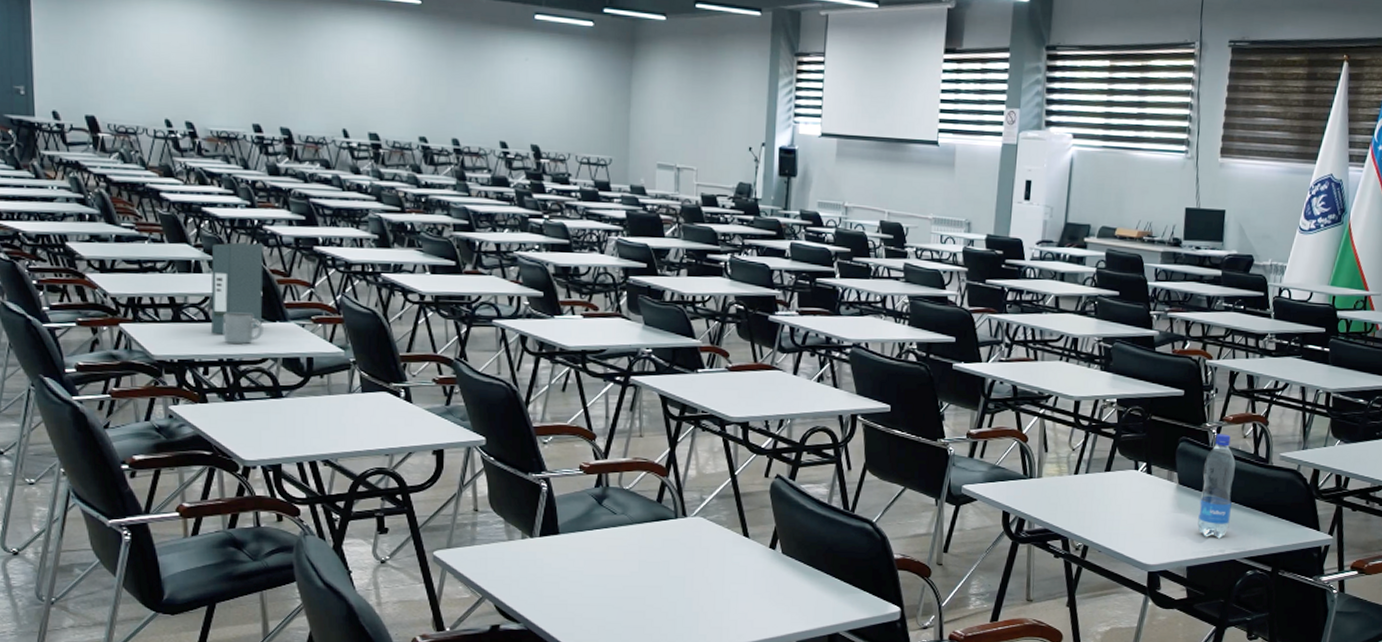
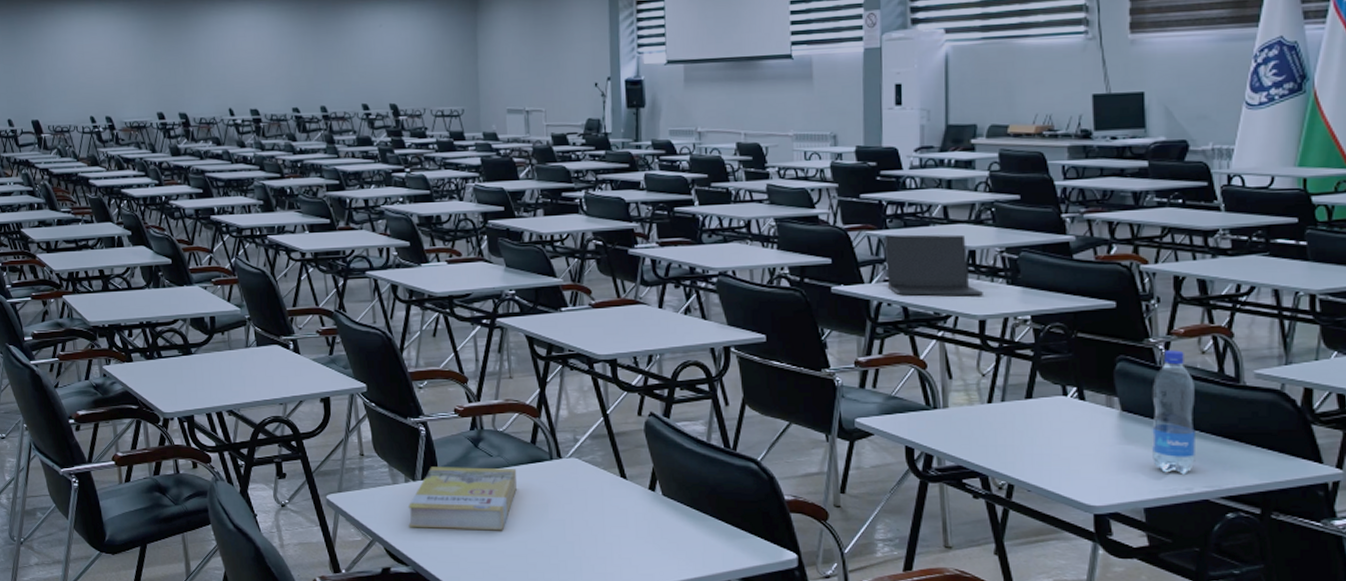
binder: present [210,241,263,334] -> none [130,216,172,300]
mug: present [223,312,264,345] -> none [142,279,174,309]
book: none [522,523,641,588] -> present [407,467,517,531]
laptop: none [1001,319,1080,379] -> present [884,234,983,297]

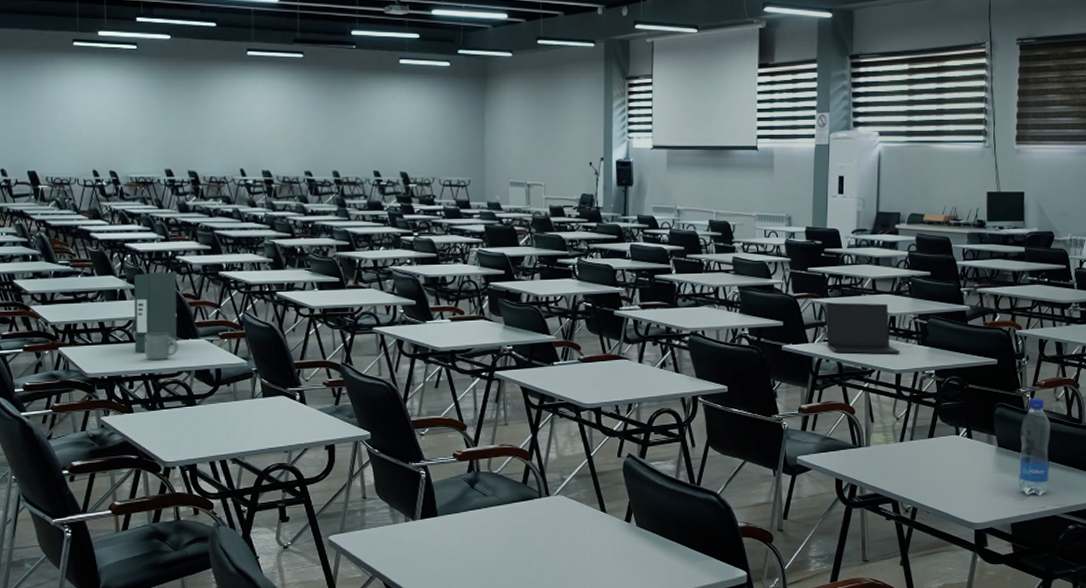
binder: none [130,216,172,300] -> present [133,271,177,352]
mug: none [142,279,174,309] -> present [144,332,179,361]
book: present [407,467,517,531] -> none [406,506,509,563]

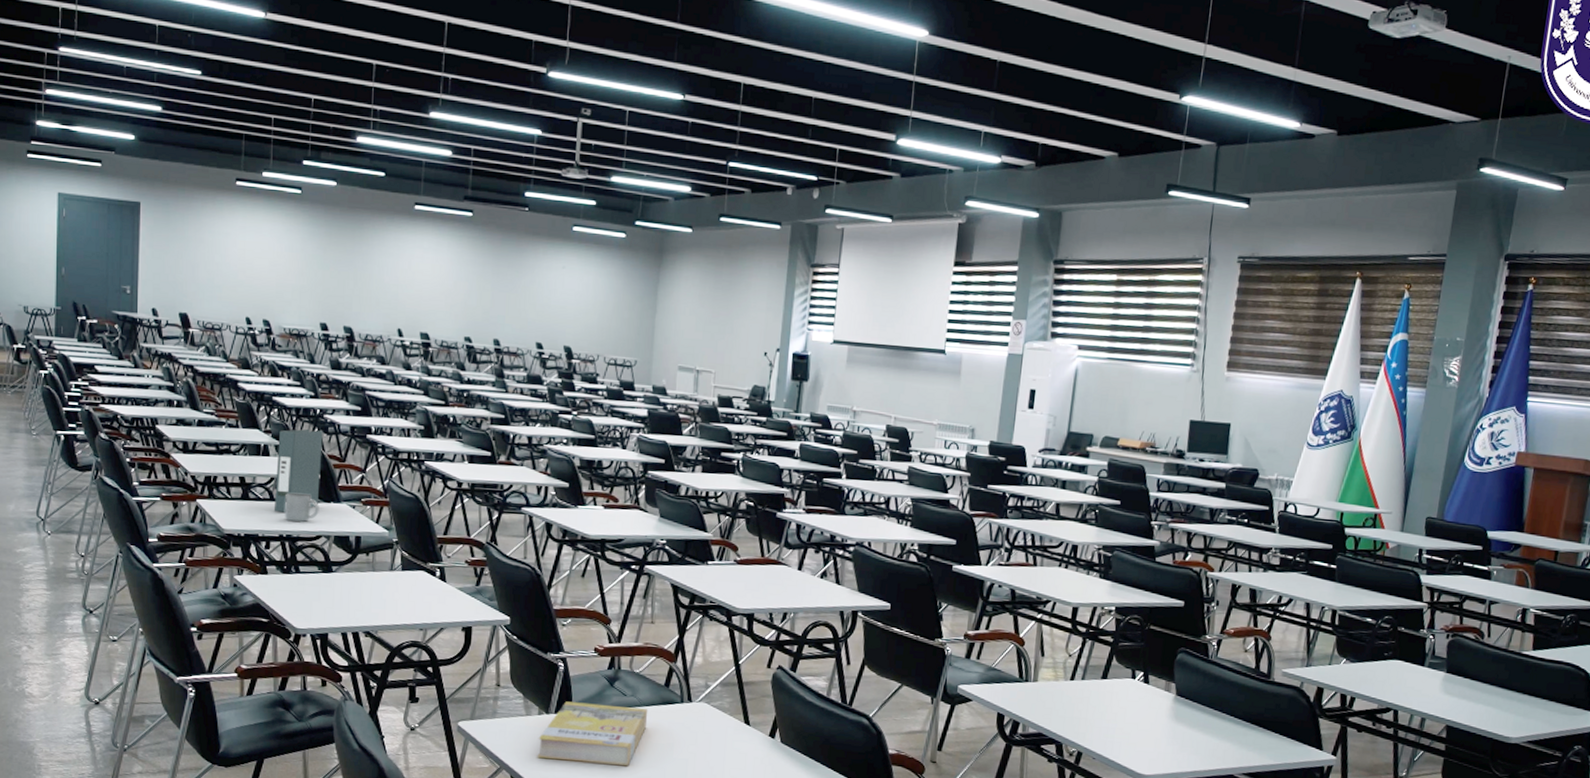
book: none [406,506,509,563] -> present [537,701,648,767]
laptop: present [825,302,900,354] -> none [1000,524,1079,586]
bottle: present [1019,398,1051,496] -> none [1195,646,1236,753]

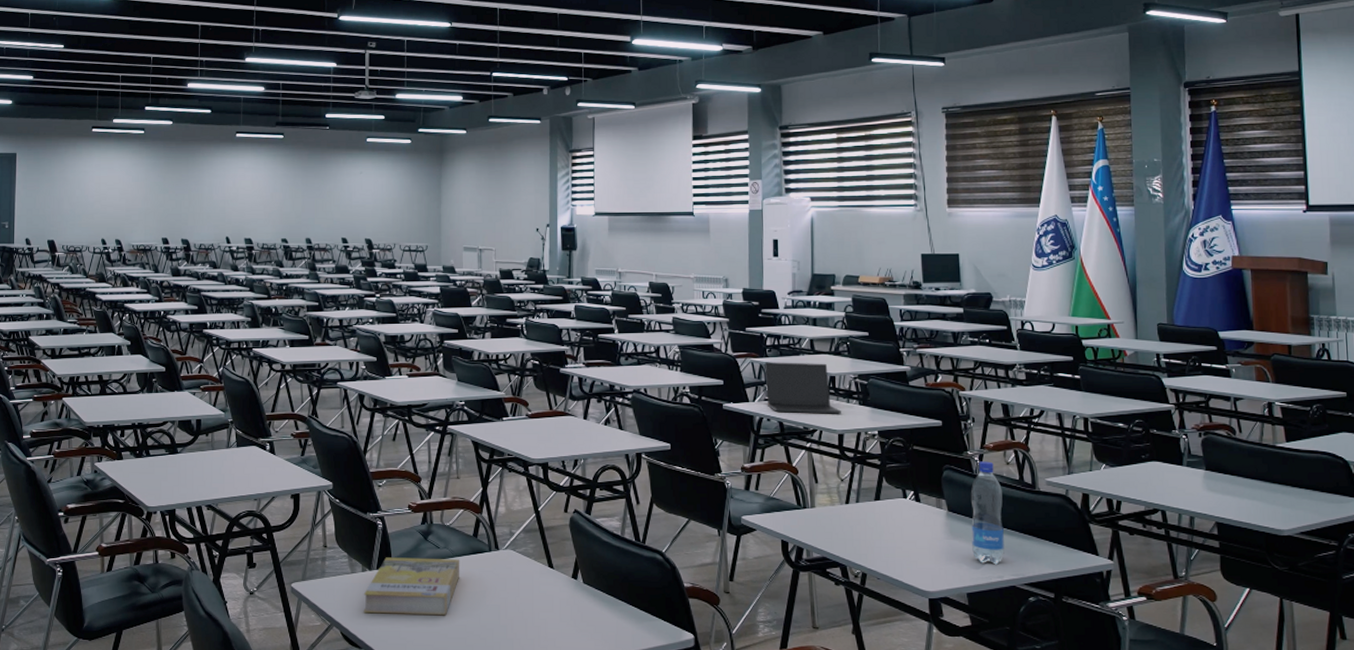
binder: present [273,428,323,512] -> none [127,328,167,403]
mug: present [284,492,319,522] -> none [135,385,165,411]
laptop: none [1000,524,1079,586] -> present [764,362,841,414]
bottle: none [1195,646,1236,753] -> present [970,461,1004,565]

